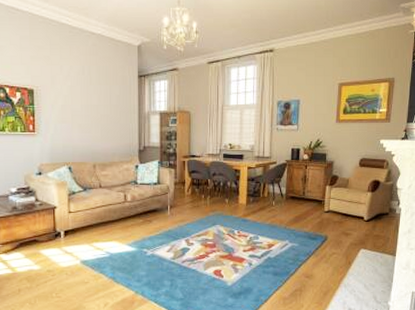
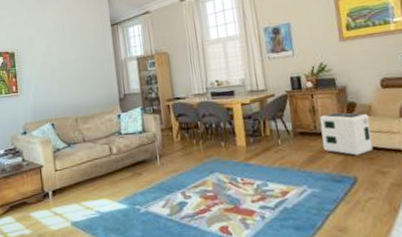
air purifier: none [306,182,345,219] -> present [319,112,373,156]

